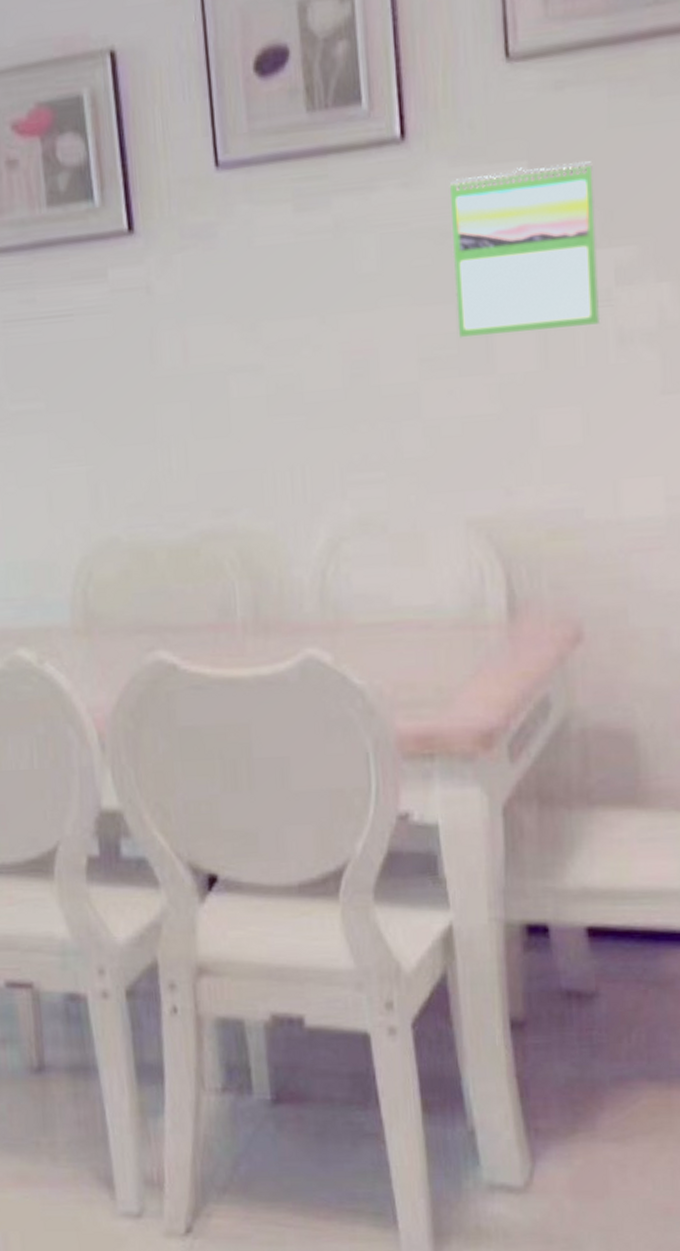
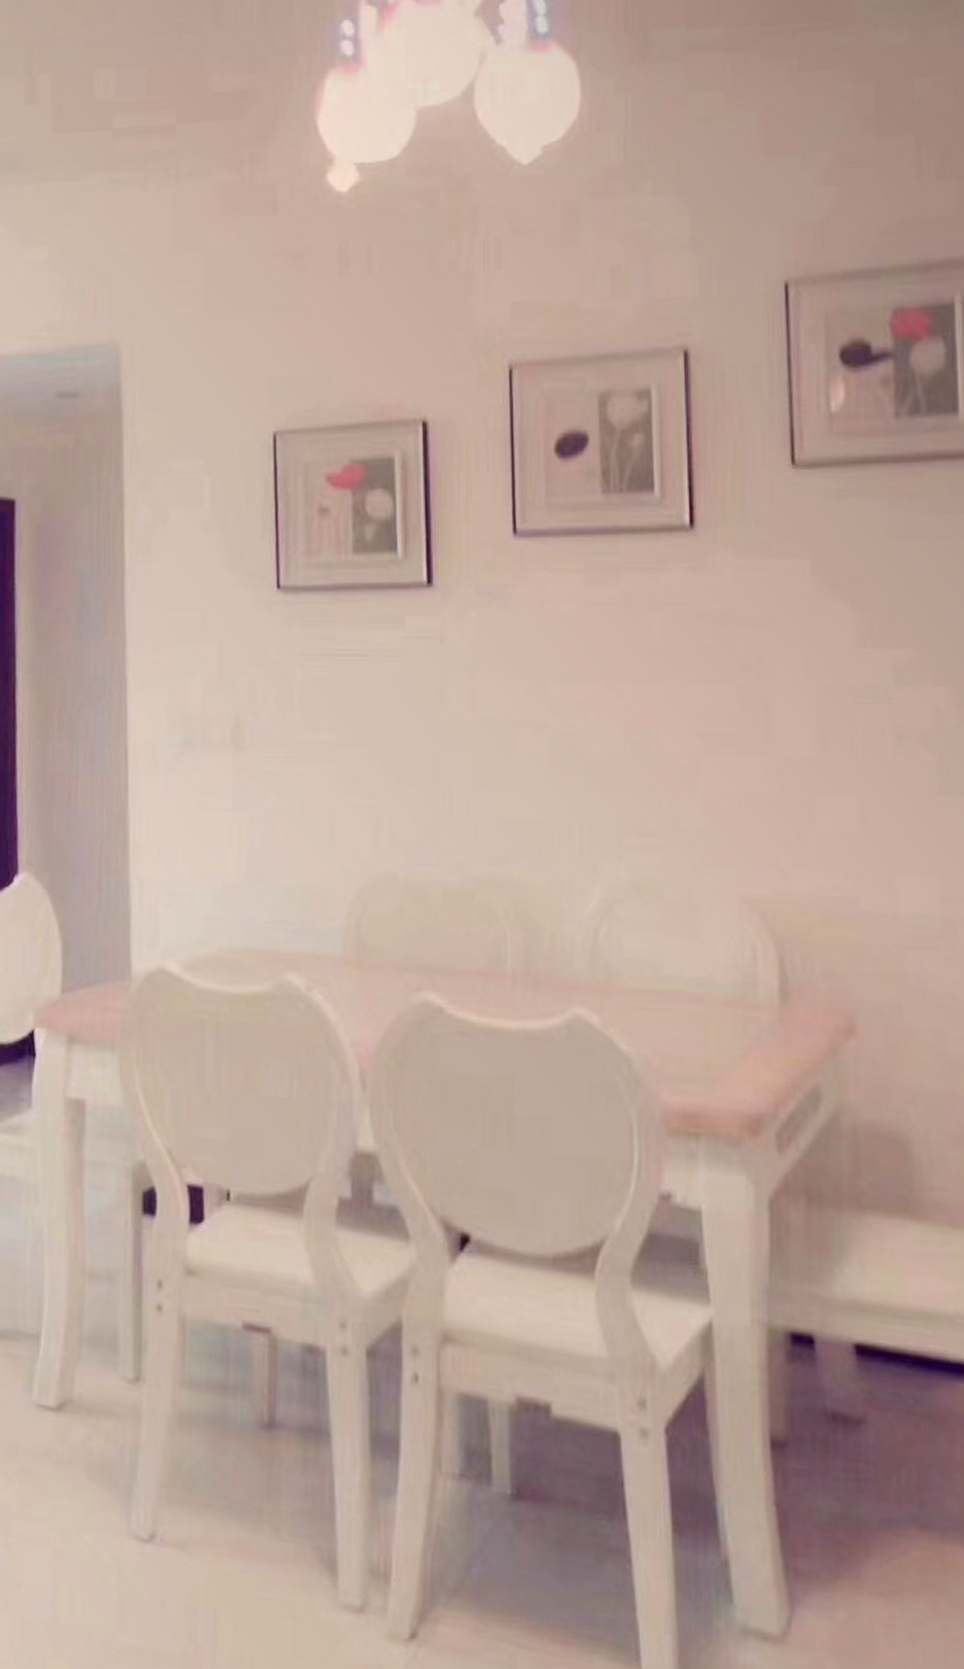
calendar: present [450,161,601,338] -> none [735,565,879,719]

